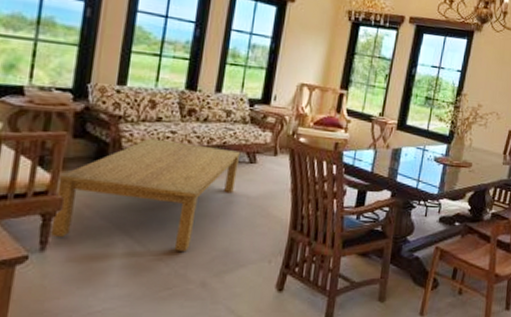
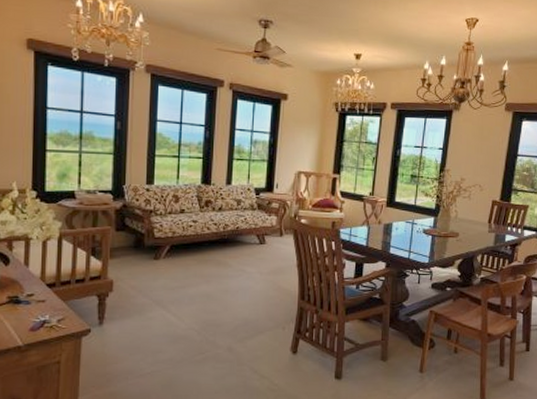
coffee table: present [50,138,241,251] -> none [105,227,252,322]

